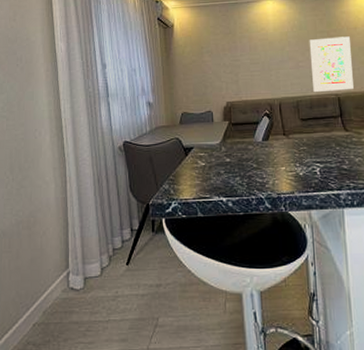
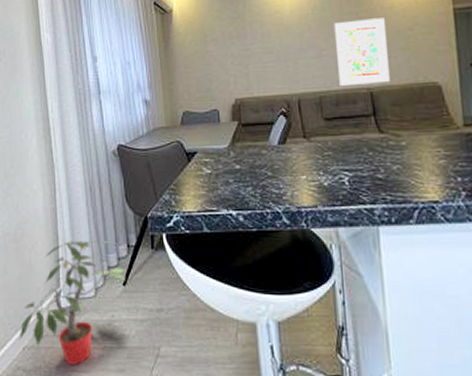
potted plant: none [29,225,129,337] -> present [19,240,126,365]

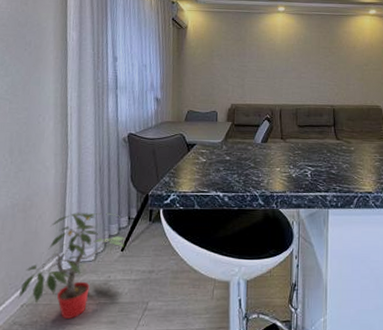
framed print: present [333,18,390,86] -> none [312,53,349,103]

